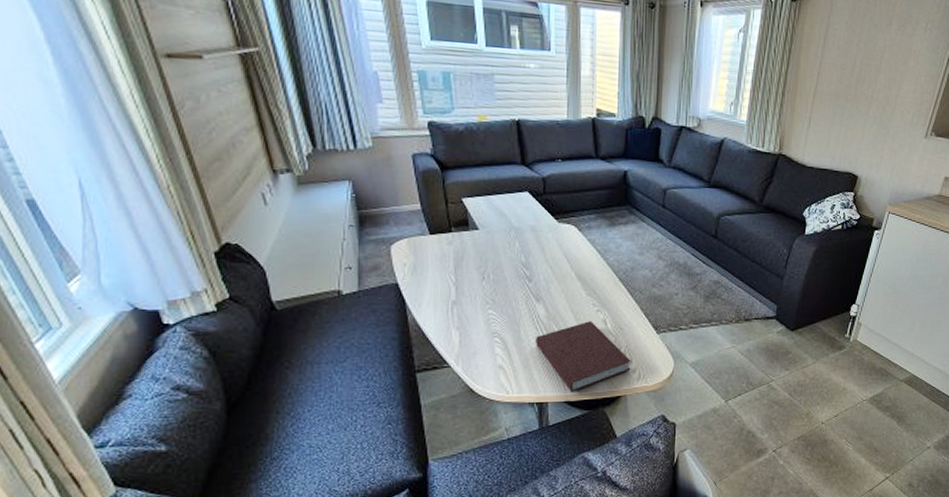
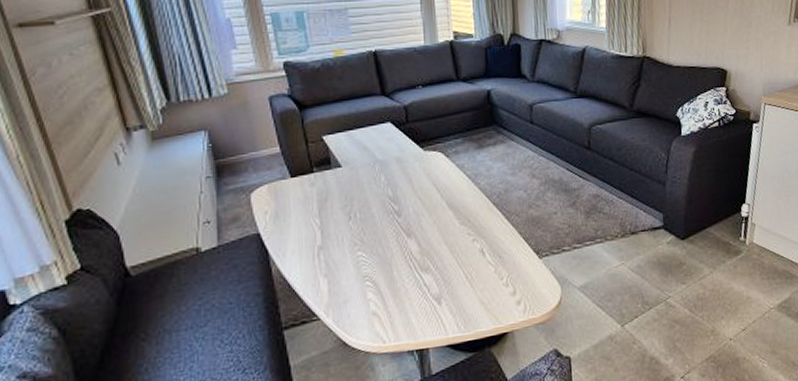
notebook: present [536,321,631,392] -> none [410,252,515,333]

